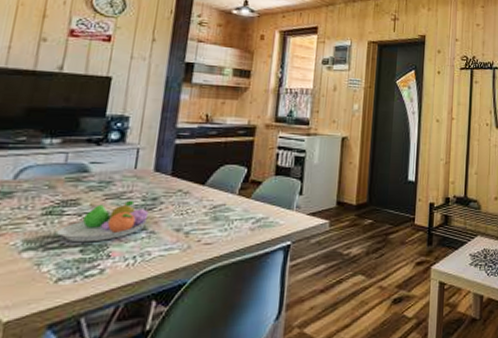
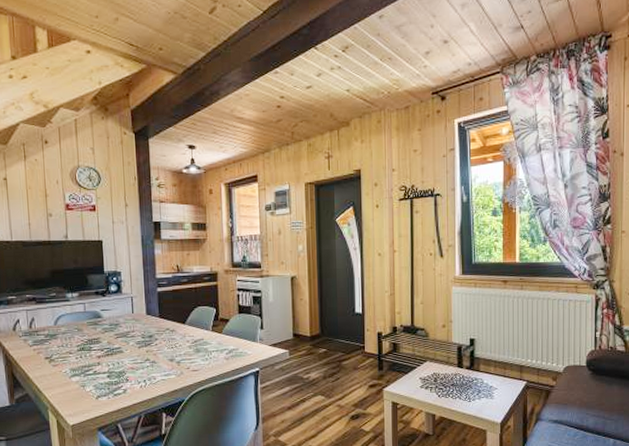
fruit bowl: present [57,201,149,243] -> none [90,339,149,371]

